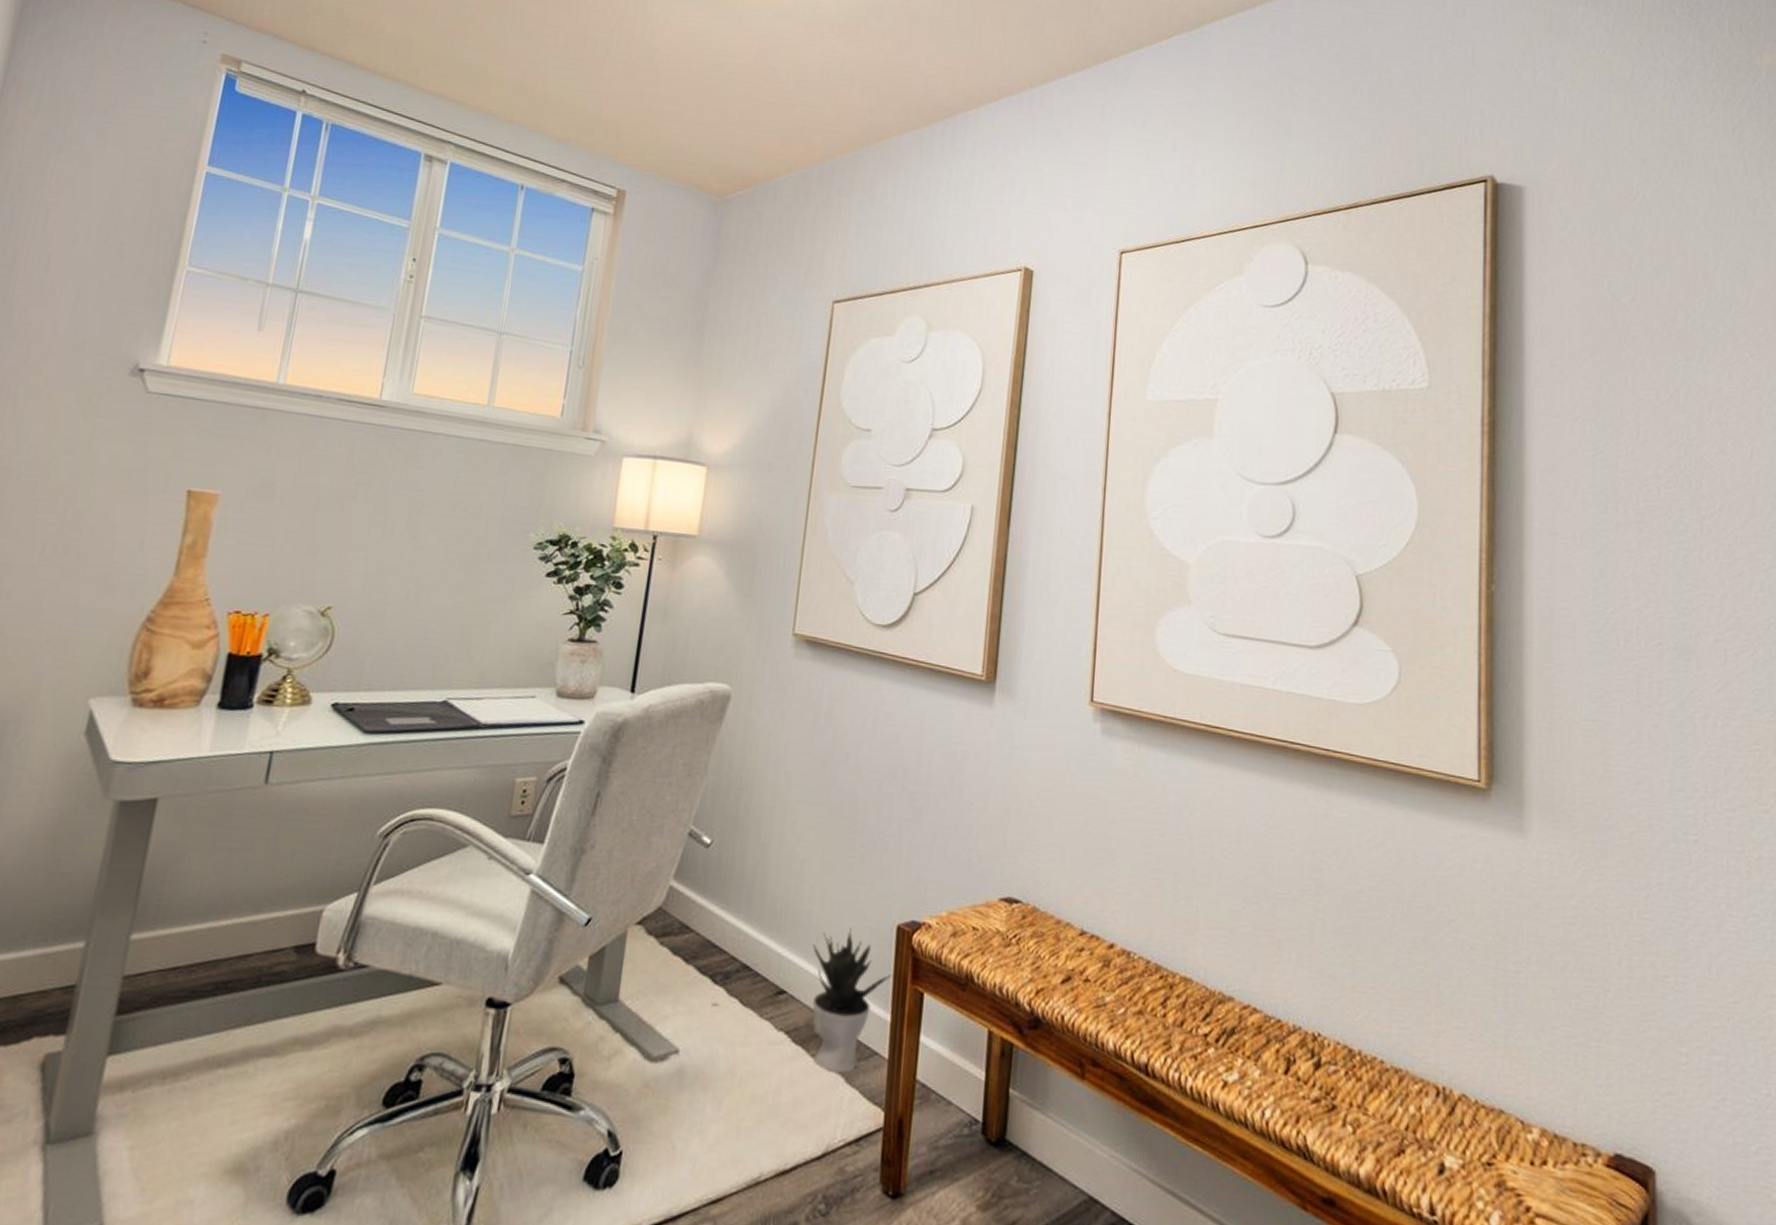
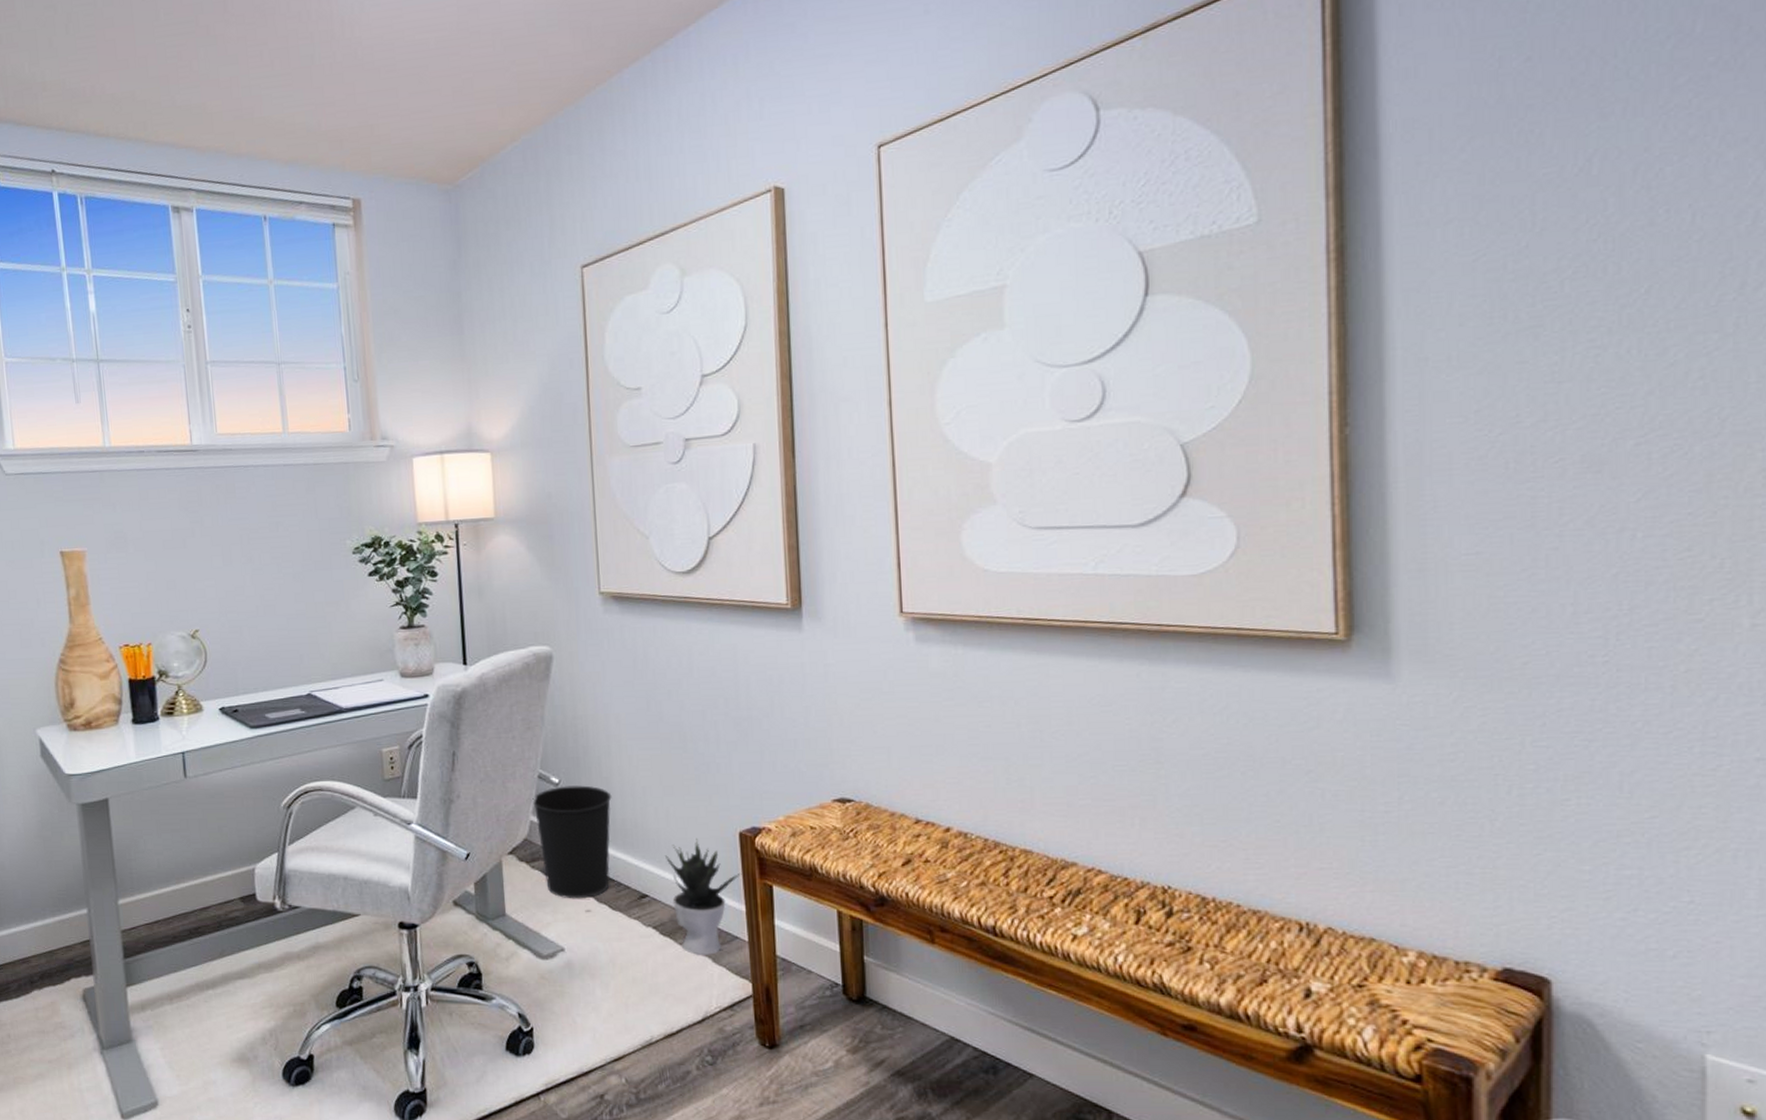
wastebasket: none [673,848,766,989] -> present [532,785,612,899]

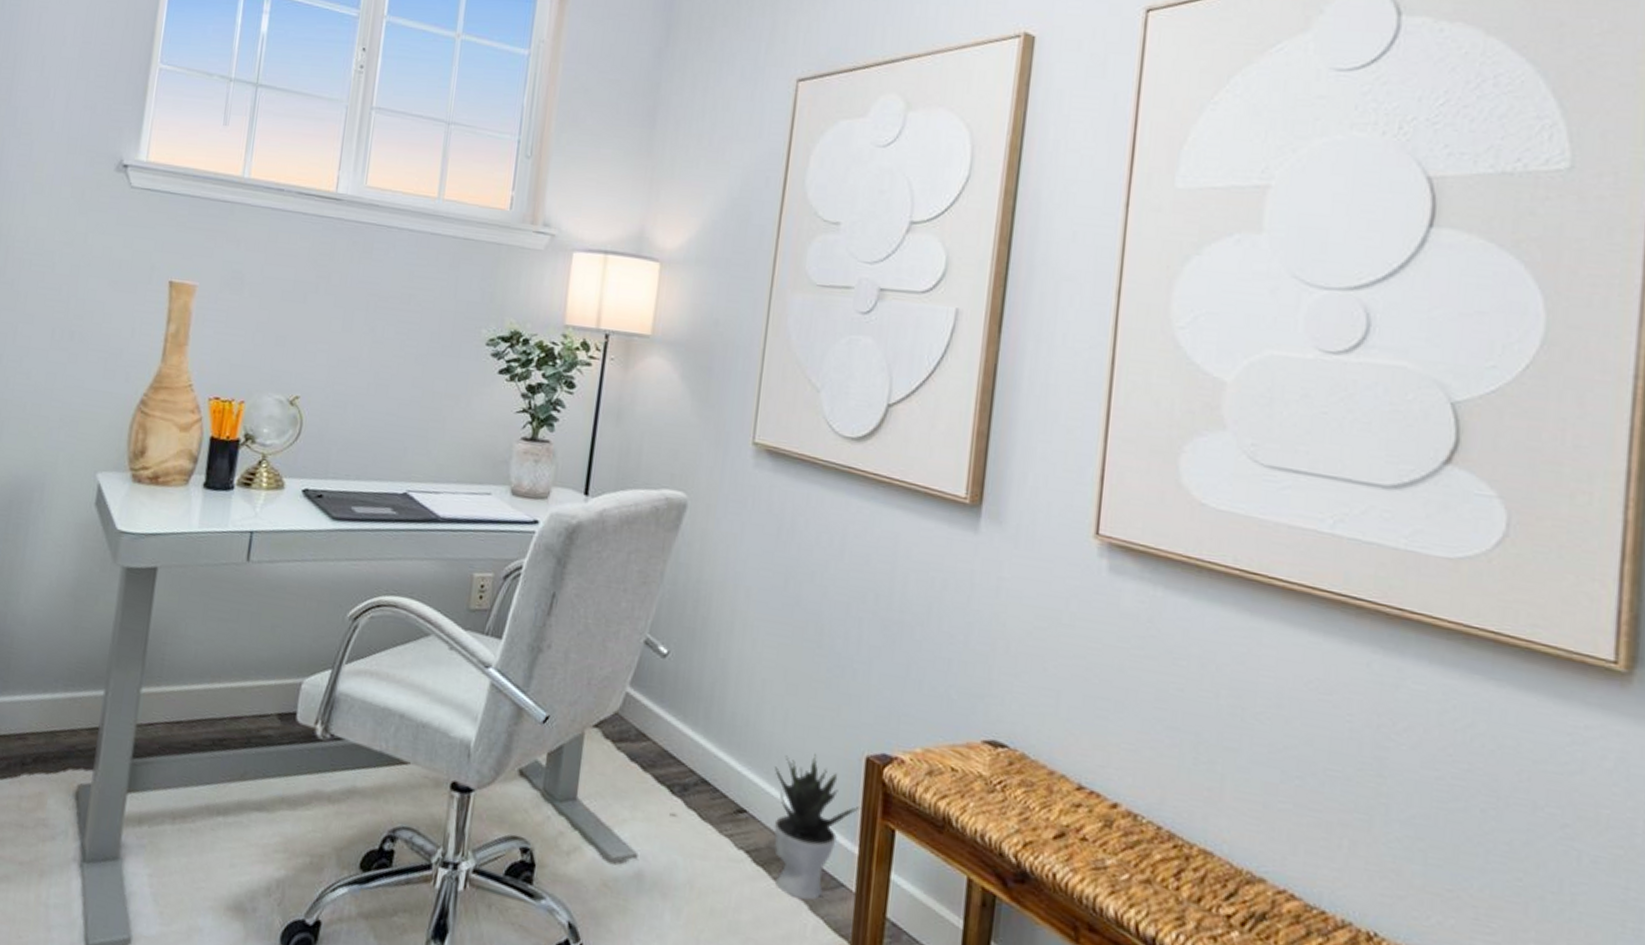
wastebasket: present [532,785,612,899] -> none [631,658,725,800]

